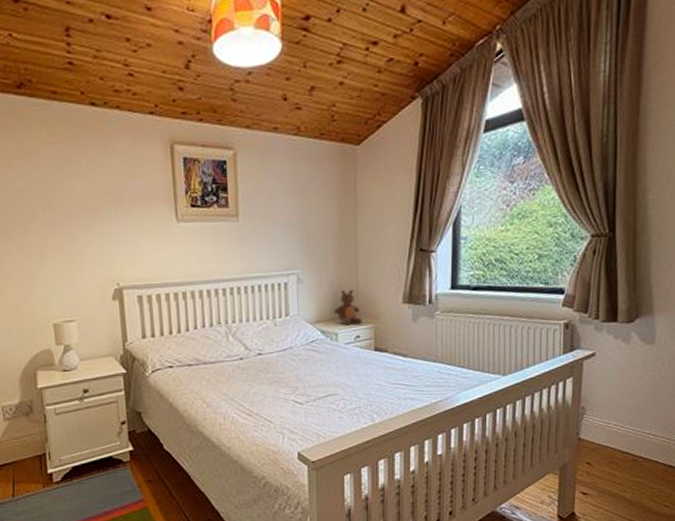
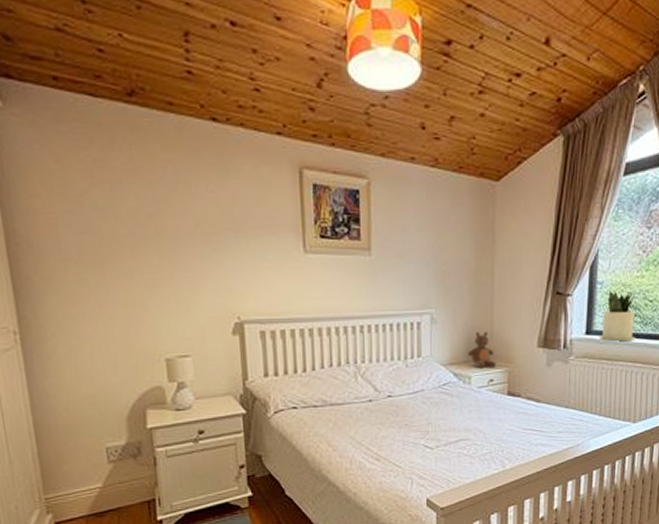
planter: none [464,244,503,296] -> present [598,290,636,342]

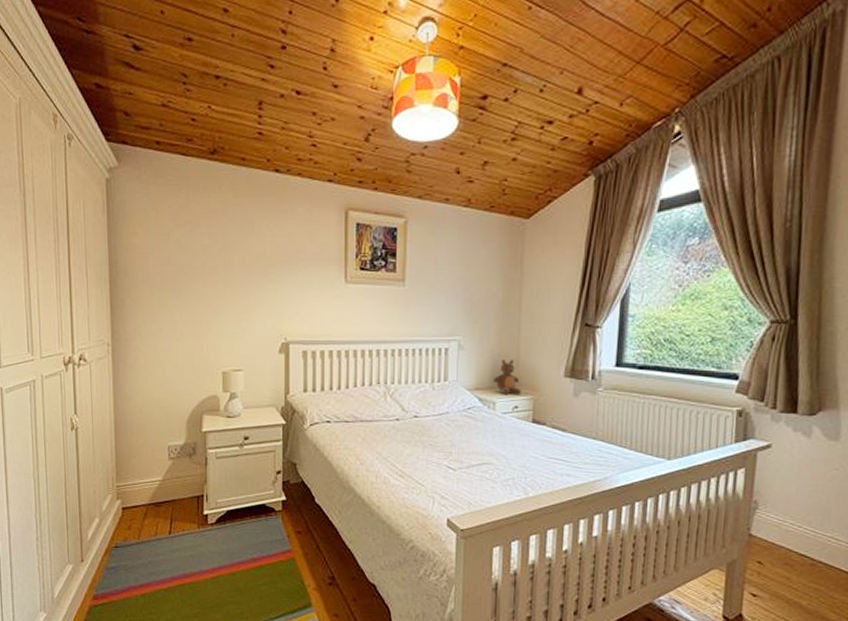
planter: present [598,290,636,342] -> none [629,324,671,376]

